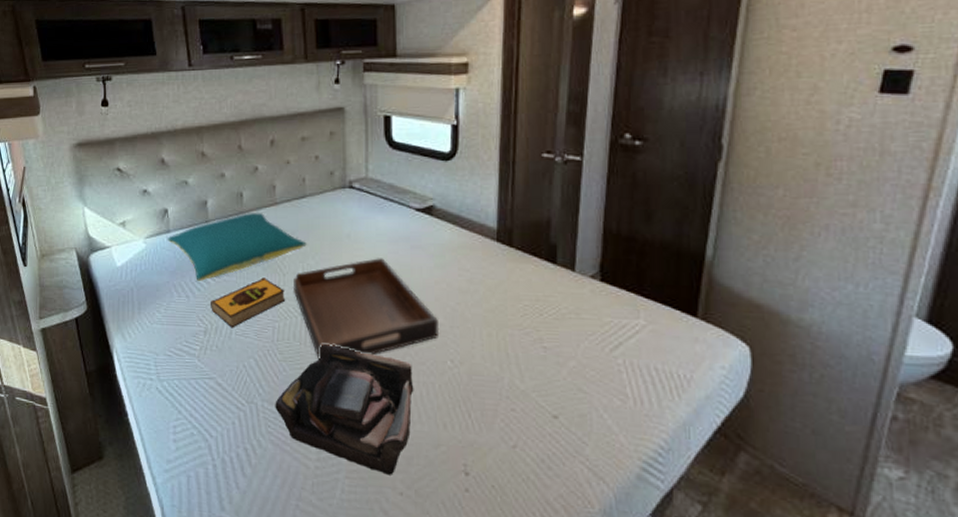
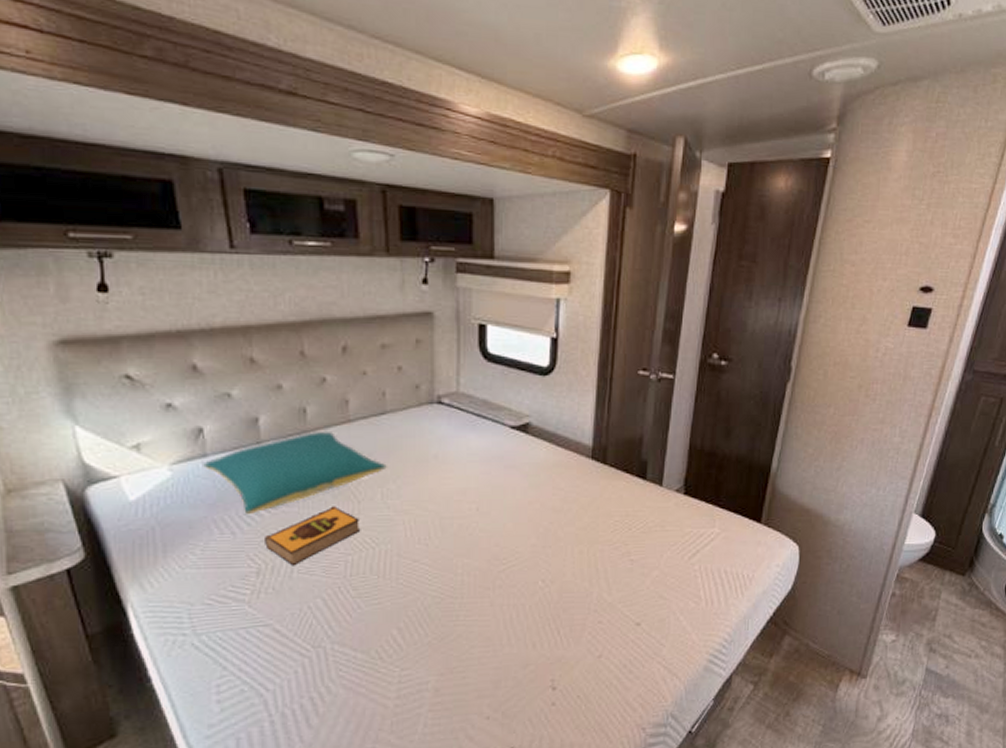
tote bag: present [275,344,414,475] -> none [347,575,504,702]
serving tray: present [292,258,440,360] -> none [369,479,532,592]

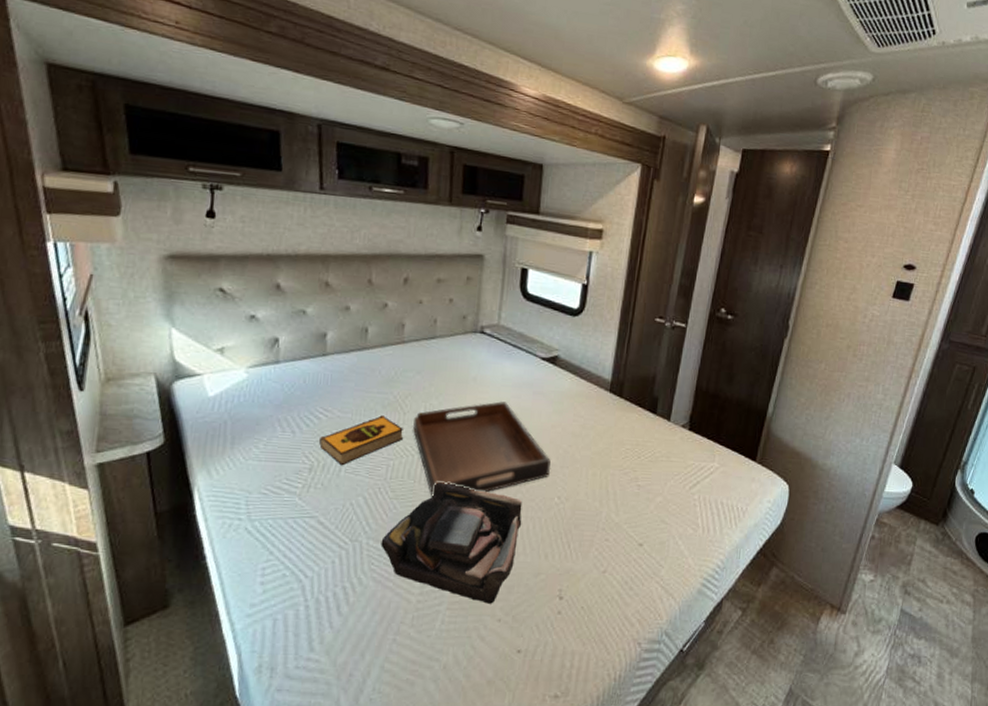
pillow: present [203,430,387,514] -> none [275,349,432,416]
tote bag: none [347,575,504,702] -> present [380,482,523,604]
serving tray: none [369,479,532,592] -> present [412,401,551,497]

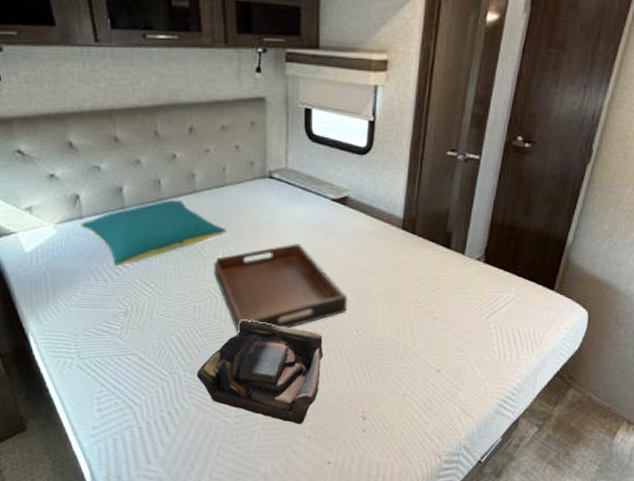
pillow: none [275,349,432,416] -> present [80,199,227,266]
hardback book: present [318,415,404,466] -> none [129,262,206,309]

